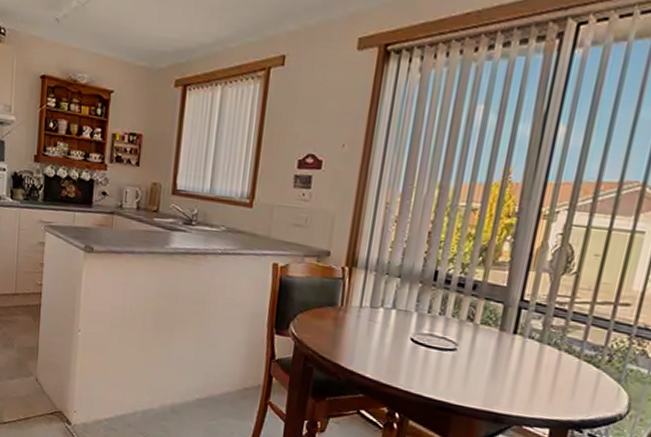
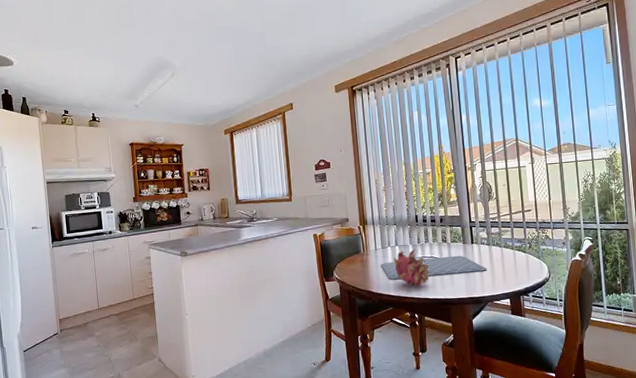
placemat: none [362,328,527,379] -> present [381,255,487,280]
fruit: none [382,317,435,375] -> present [394,249,429,287]

